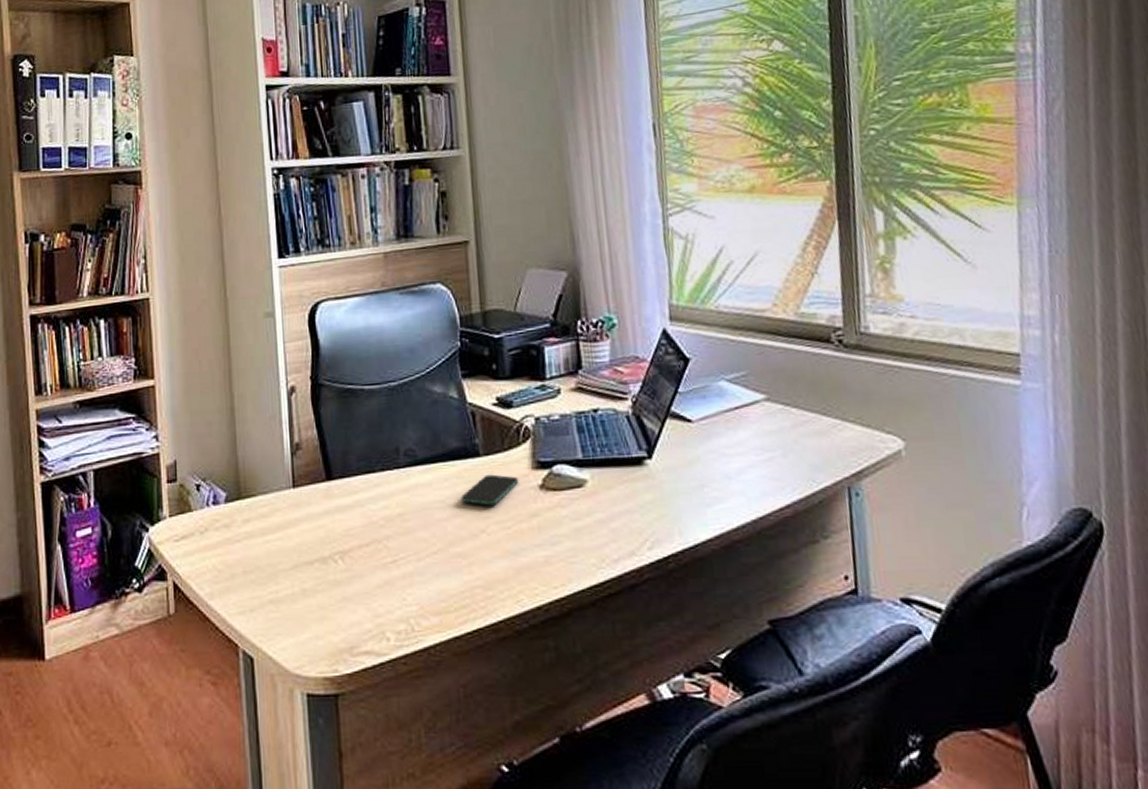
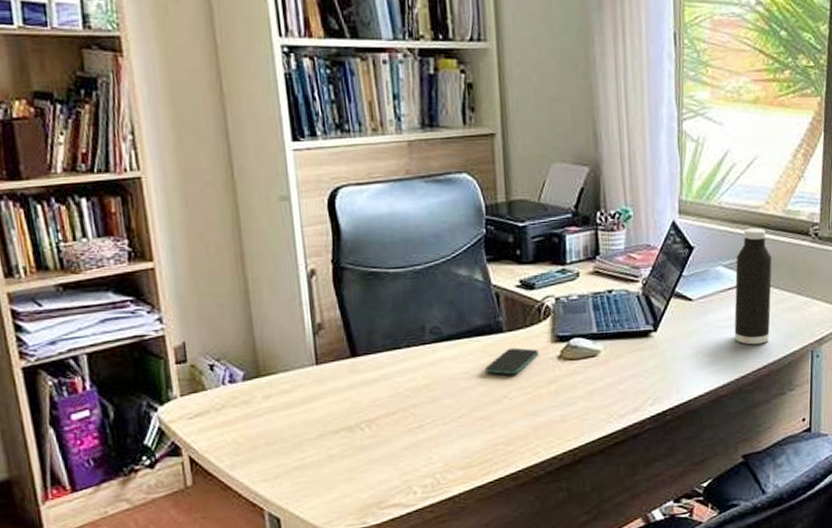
water bottle: none [741,334,792,478] -> present [734,227,772,345]

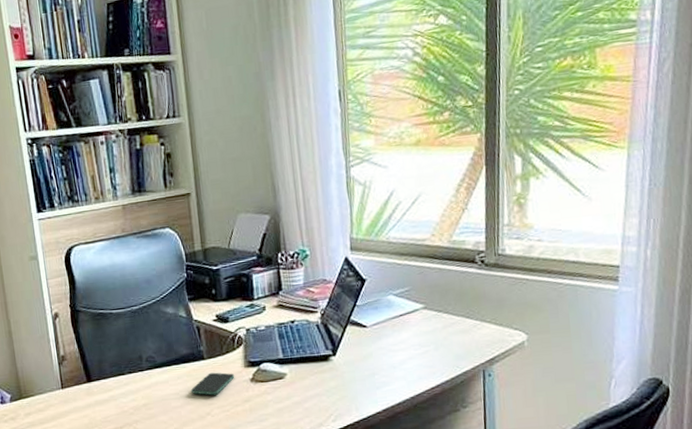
water bottle: present [734,227,772,345] -> none [405,258,442,366]

